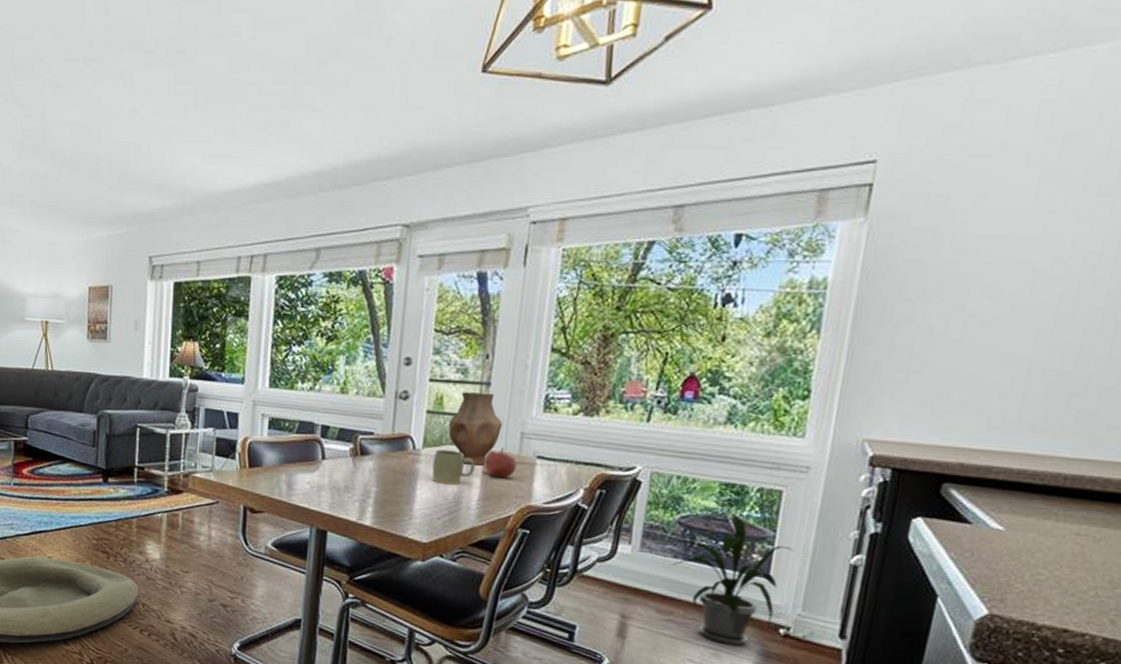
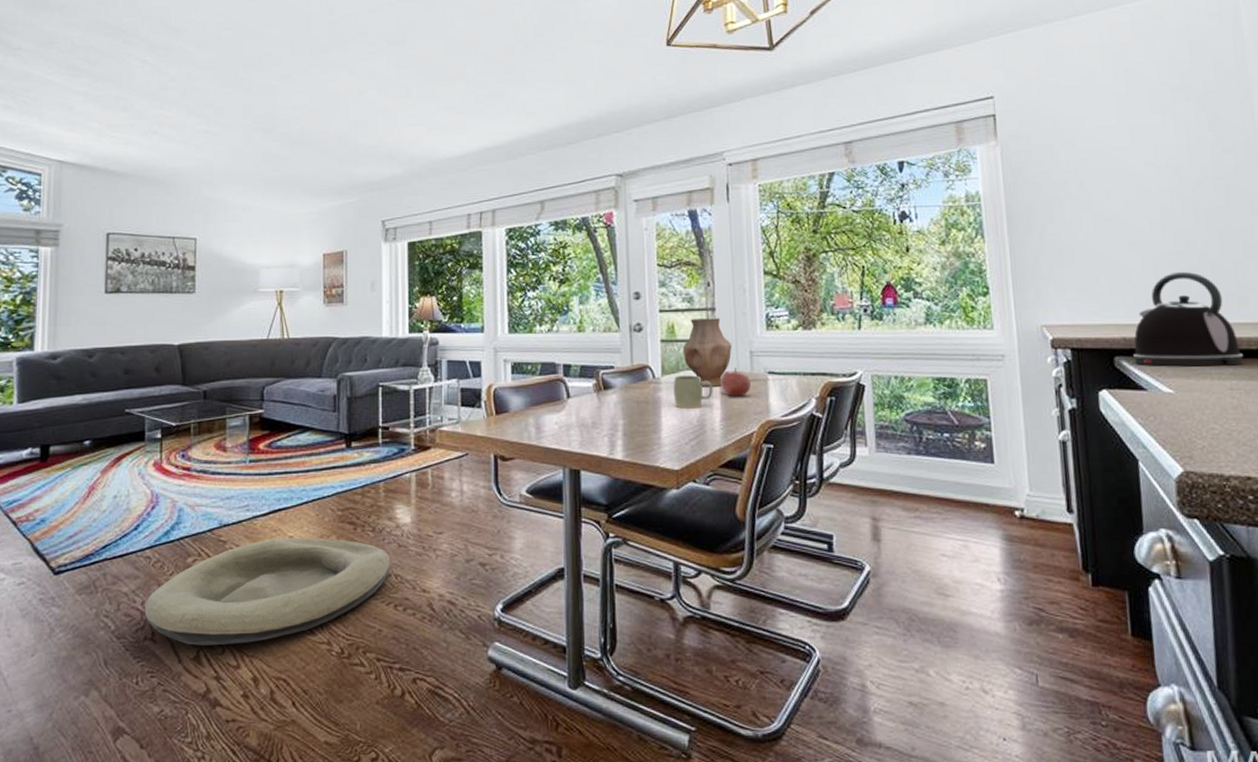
house plant: present [671,514,794,646] -> none [902,406,1009,533]
kettle: none [966,394,1108,510] -> present [1133,271,1244,367]

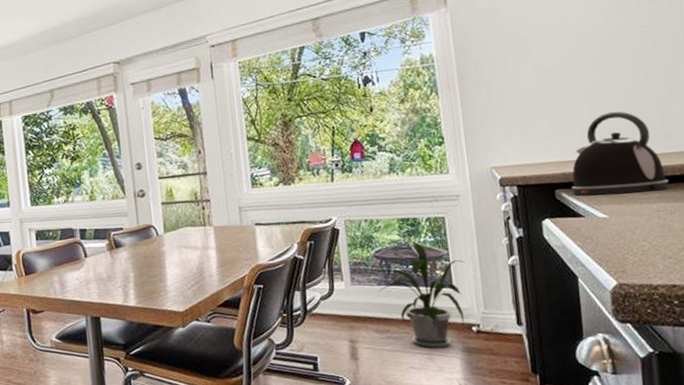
mug: present [673,375,713,409] -> none [174,231,209,260]
vase: present [683,318,732,388] -> none [181,180,223,241]
fruit: present [721,368,752,397] -> none [215,222,242,247]
house plant: none [902,406,1009,533] -> present [373,242,465,348]

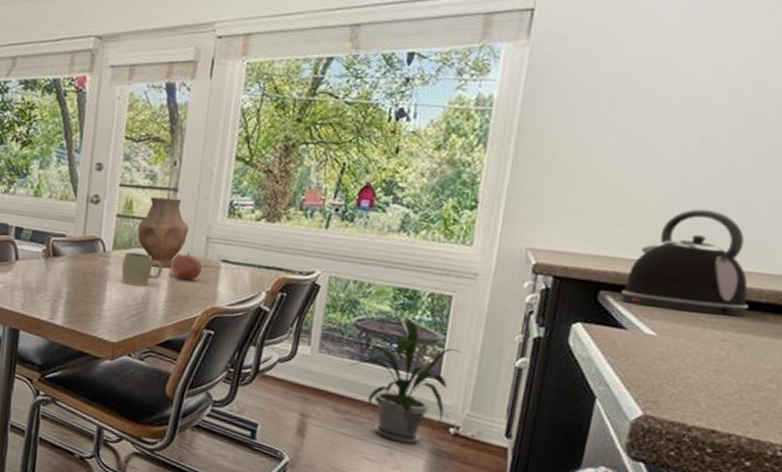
mug: none [174,231,209,260] -> present [121,252,163,287]
vase: none [181,180,223,241] -> present [137,197,189,269]
fruit: none [215,222,242,247] -> present [171,251,203,281]

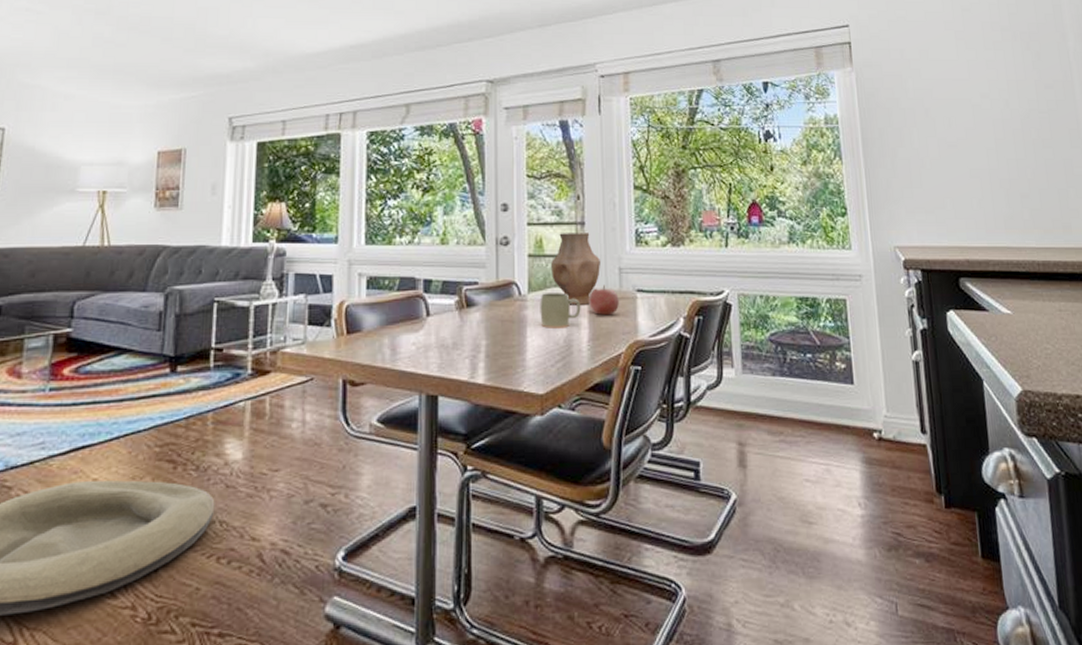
house plant: present [348,318,463,444] -> none [767,326,867,457]
kettle: present [621,208,750,318] -> none [976,197,1070,289]

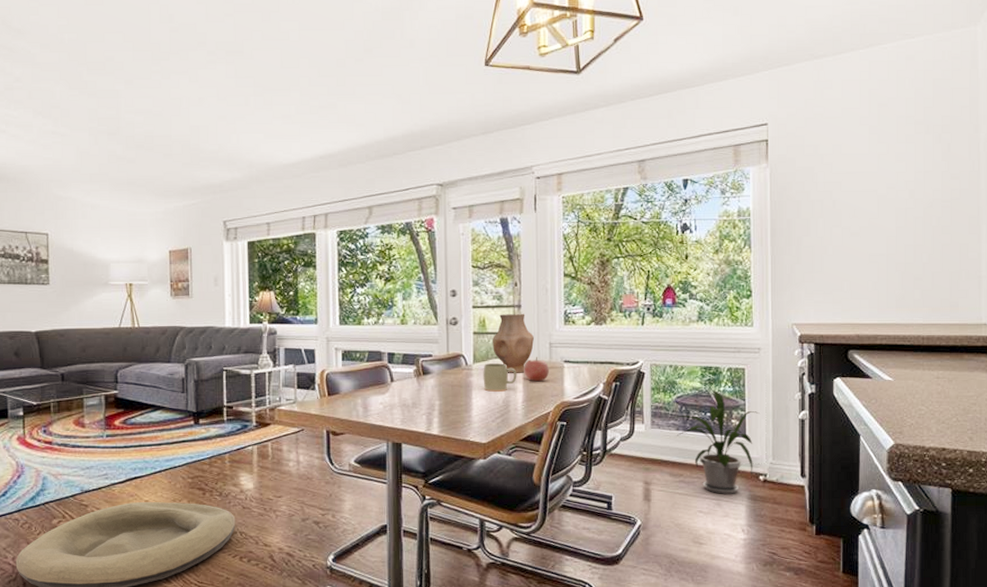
house plant: none [767,326,867,457] -> present [673,390,760,494]

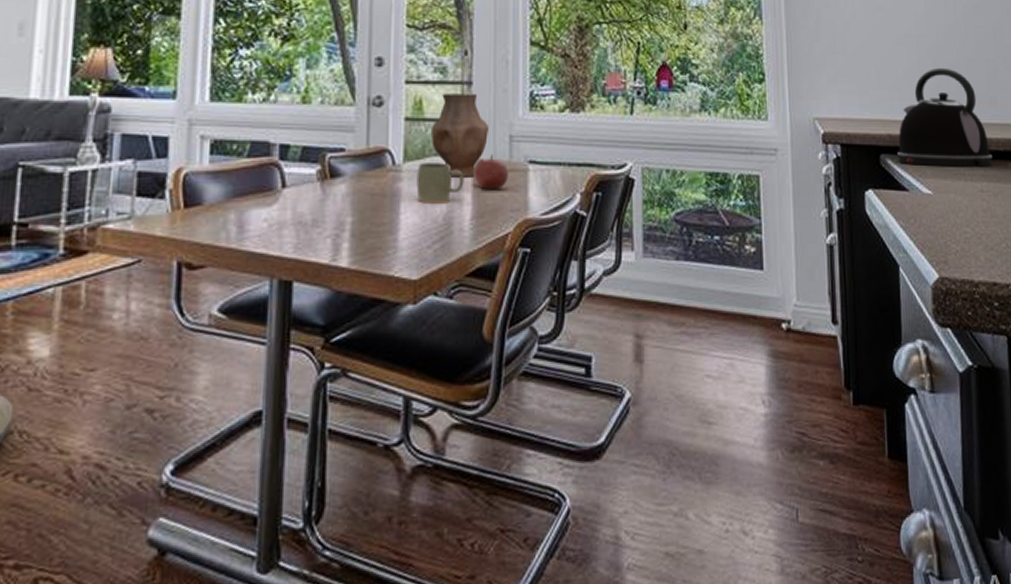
house plant: present [673,390,760,494] -> none [671,205,779,350]
kettle: none [864,280,951,359] -> present [897,67,993,167]

